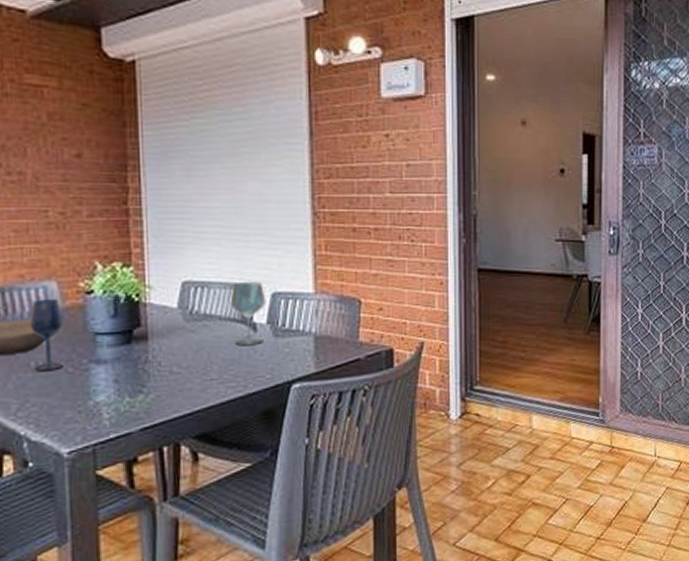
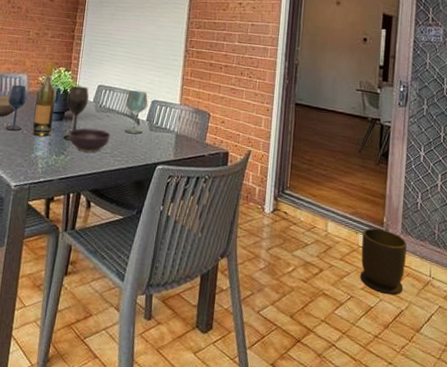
bottle: none [79,255,117,373] -> present [32,61,56,137]
wine glass: none [133,286,171,372] -> present [63,85,90,141]
bowl: none [146,347,214,383] -> present [69,128,110,152]
planter pot: none [575,412,627,488] -> present [360,228,407,295]

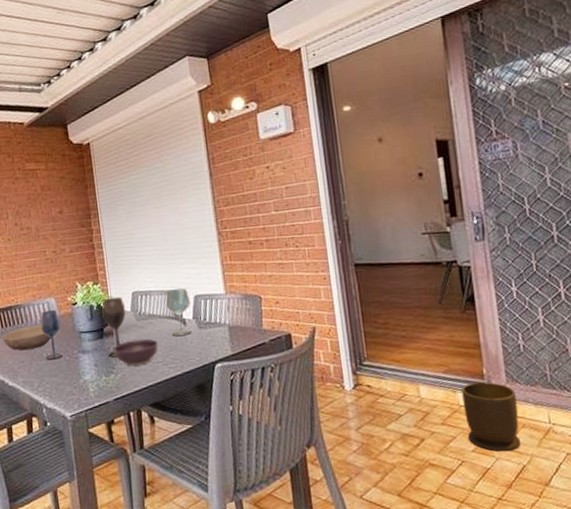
bottle: present [32,61,56,137] -> none [69,278,95,360]

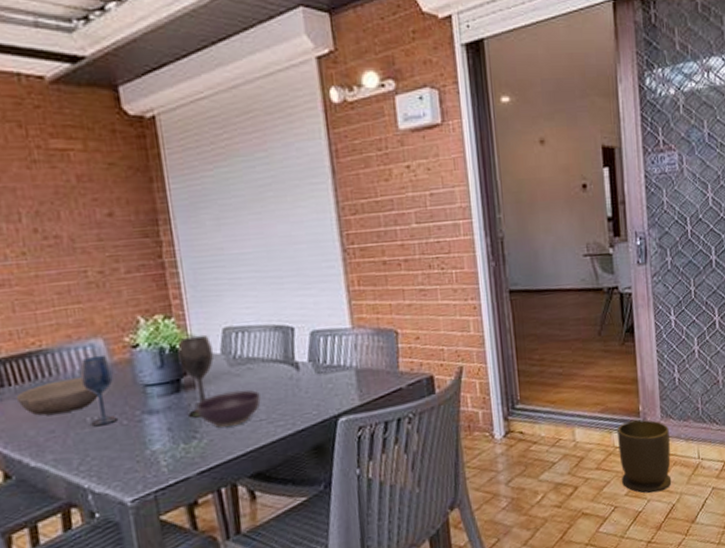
wine glass: present [165,288,192,337] -> none [271,322,307,386]

